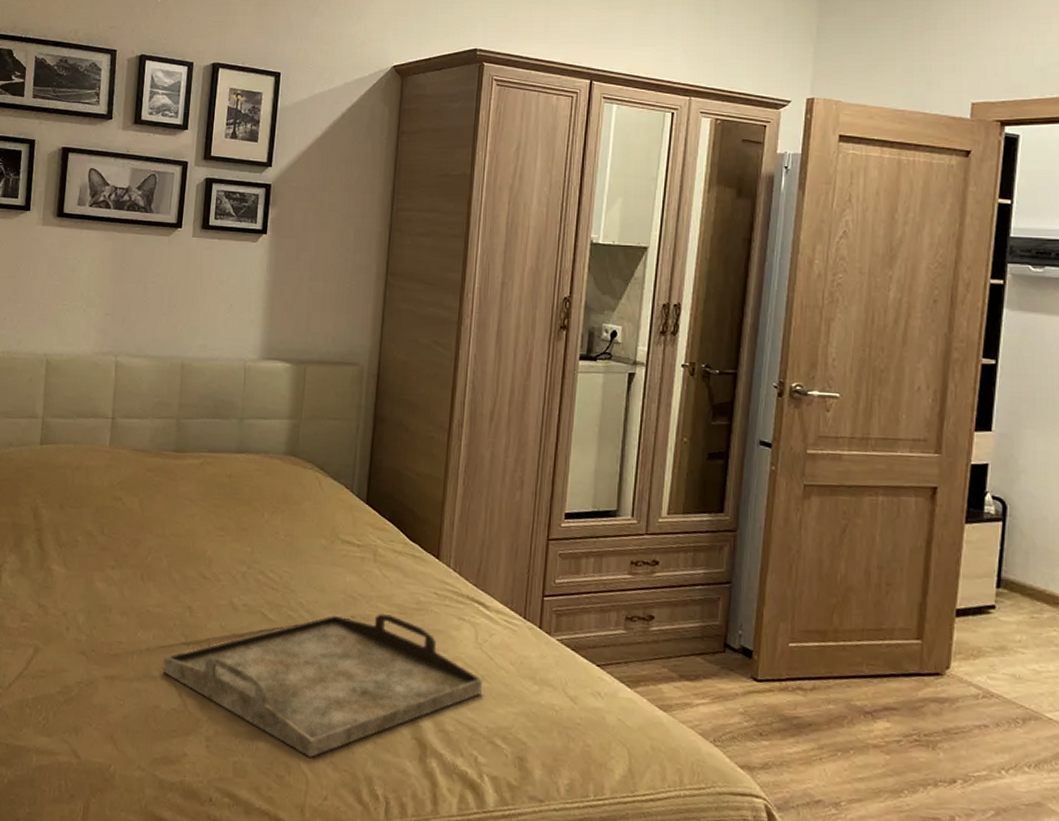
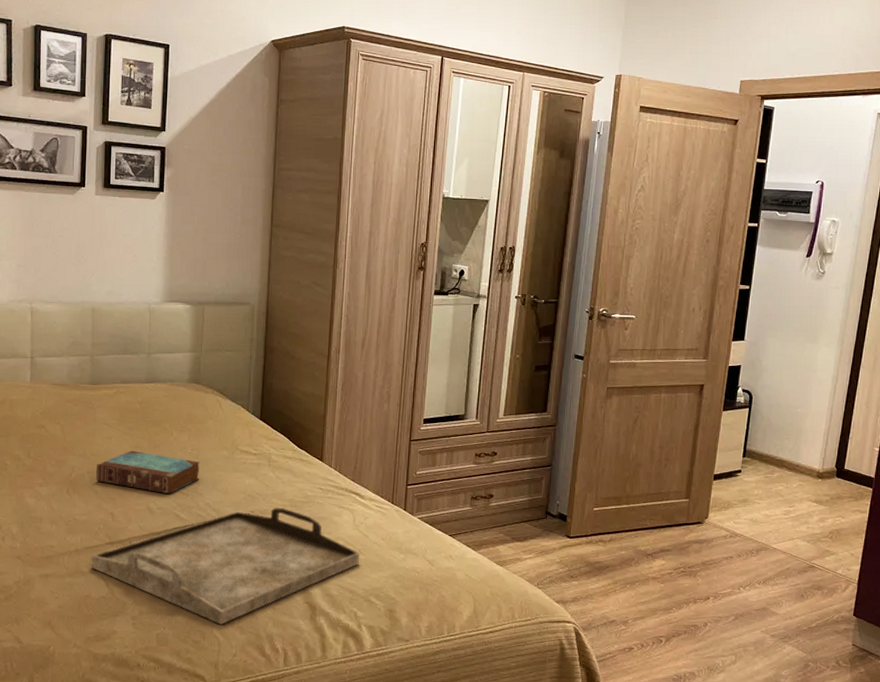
book: none [175,533,294,589] -> present [96,451,200,495]

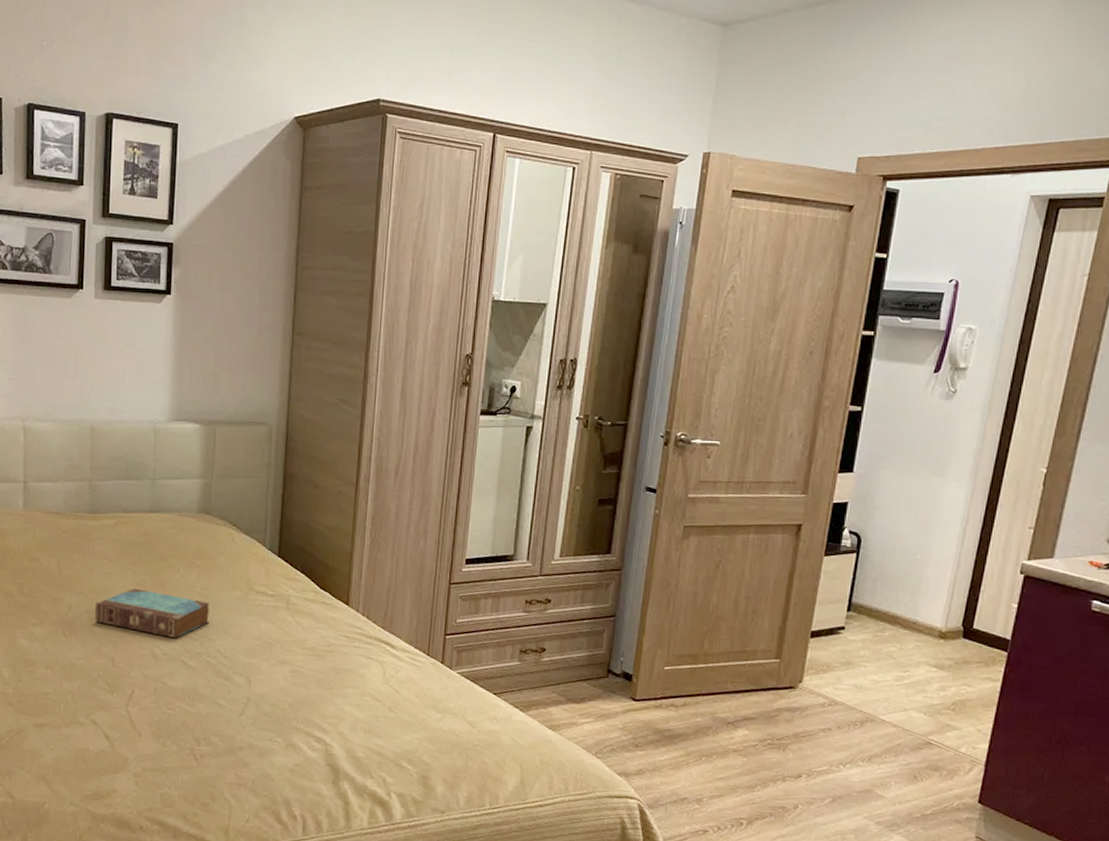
serving tray: present [91,508,360,625] -> none [89,657,391,786]

